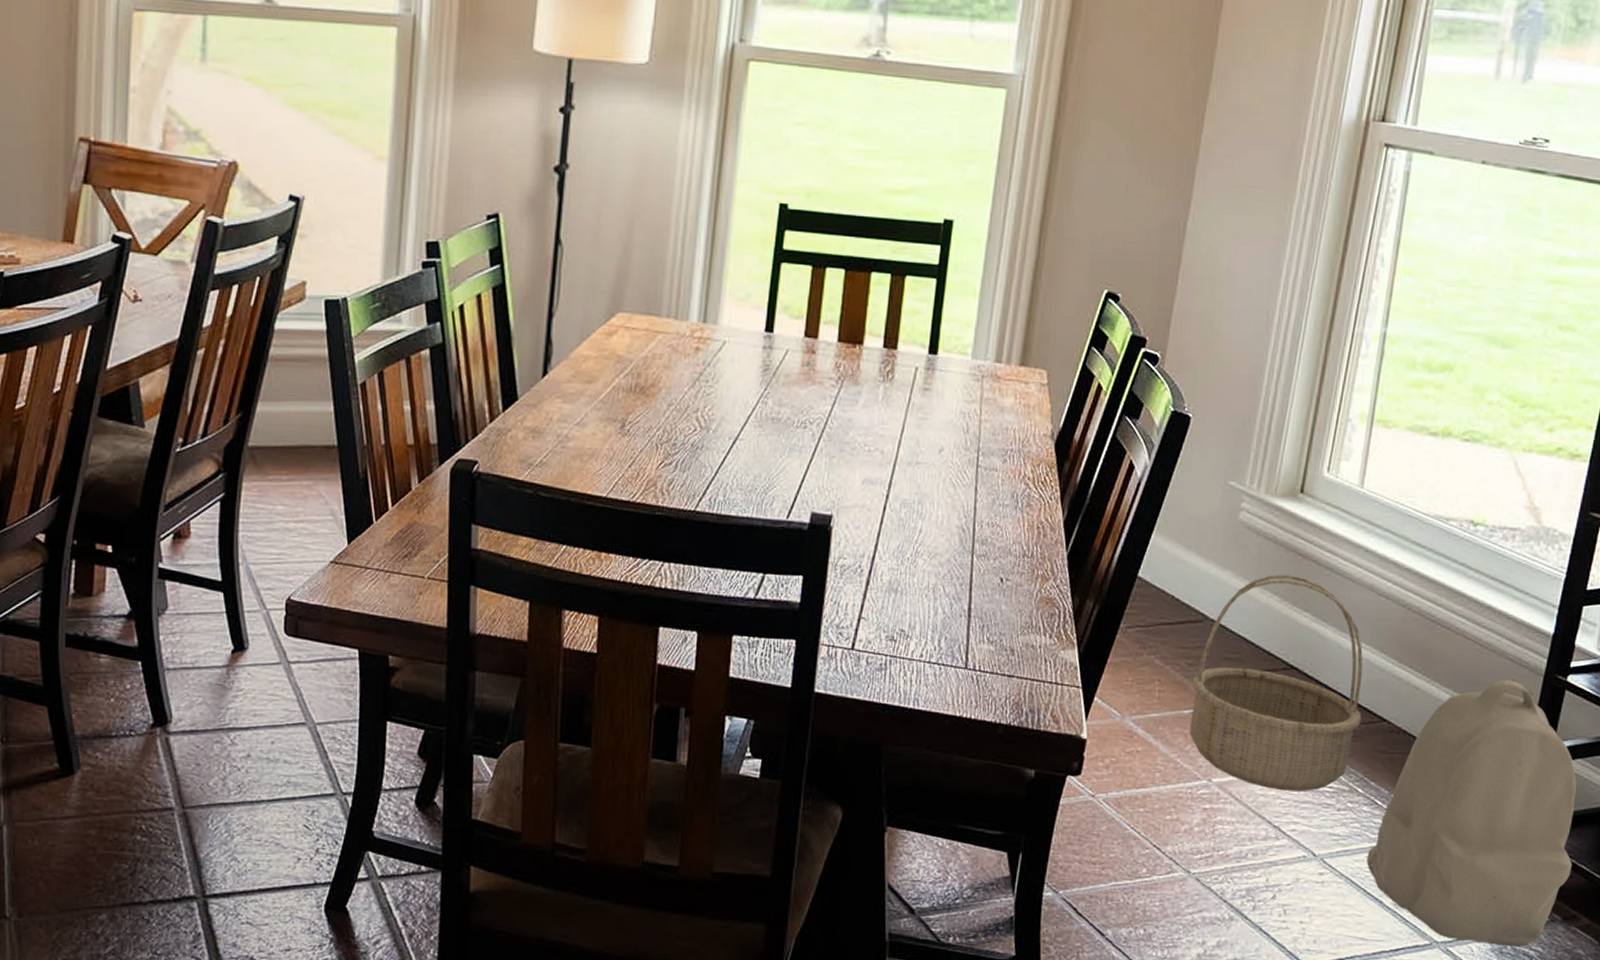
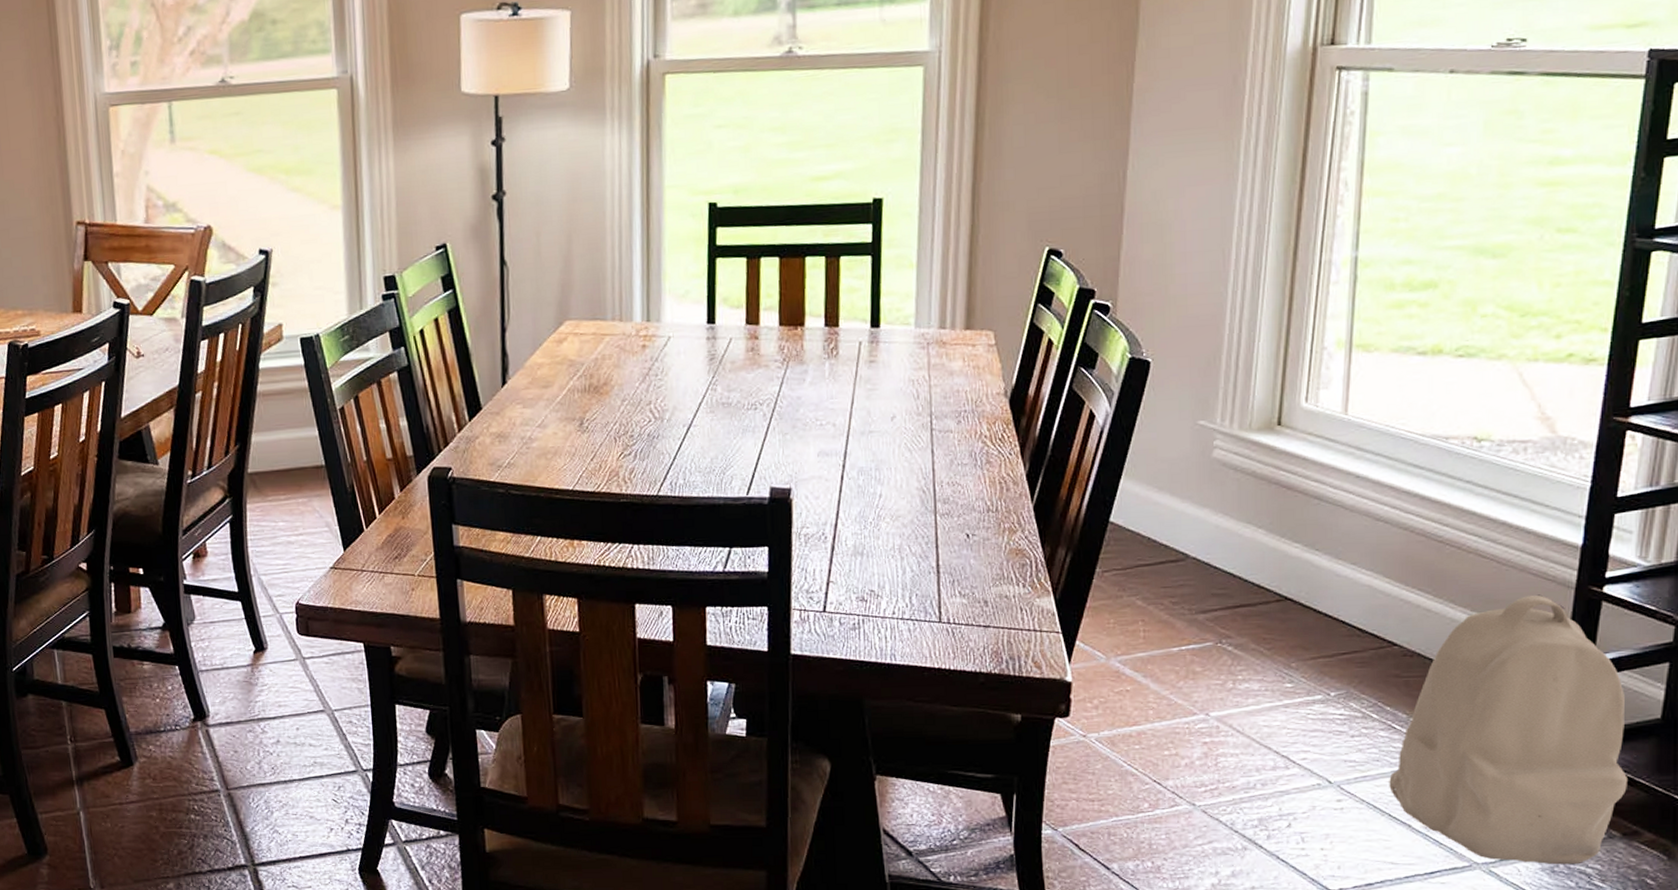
basket: present [1189,574,1363,791] -> none [1178,507,1369,721]

